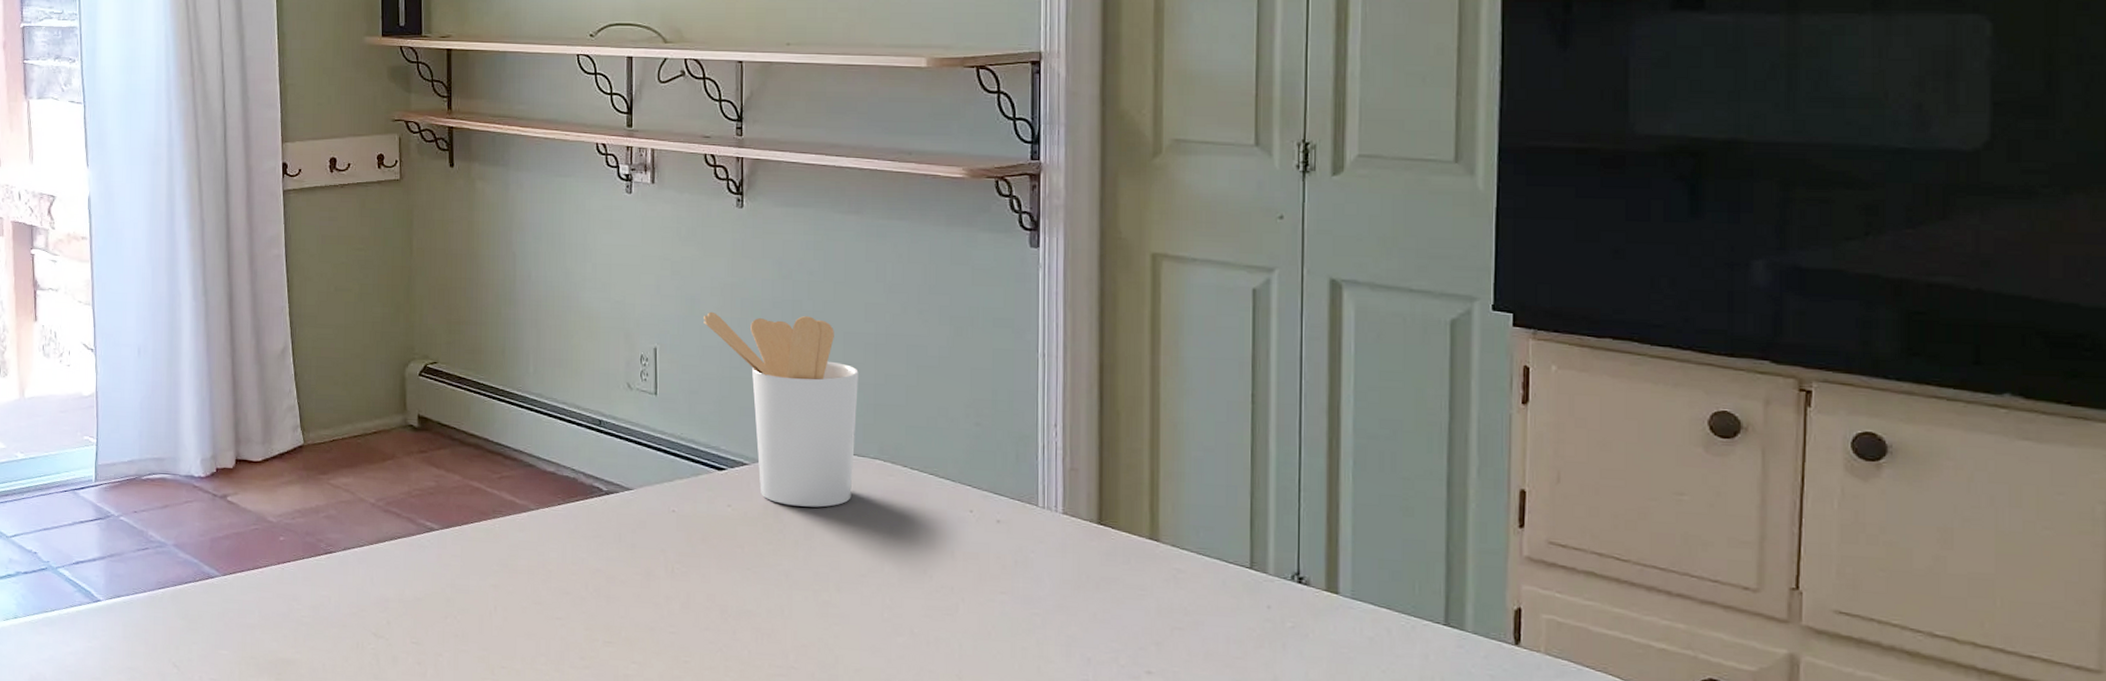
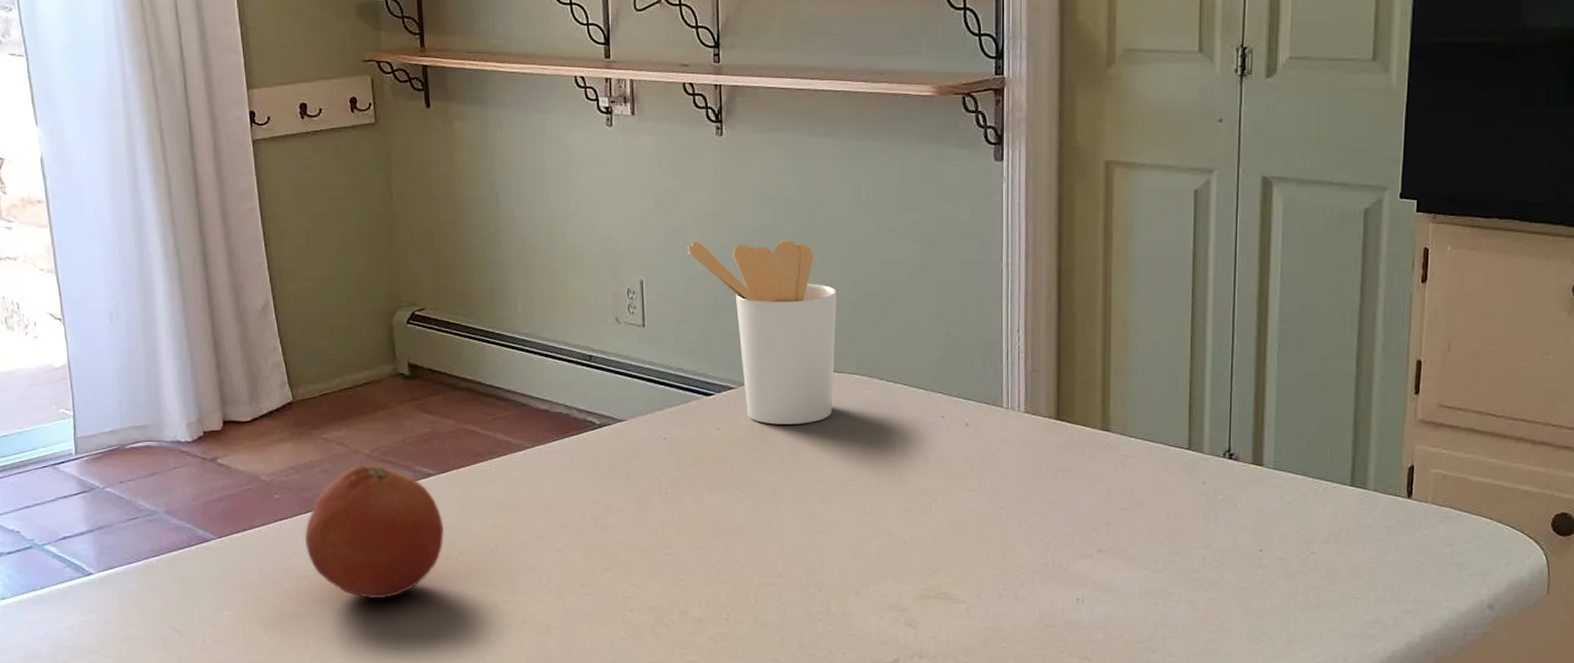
fruit: none [305,513,445,652] -> present [304,465,445,599]

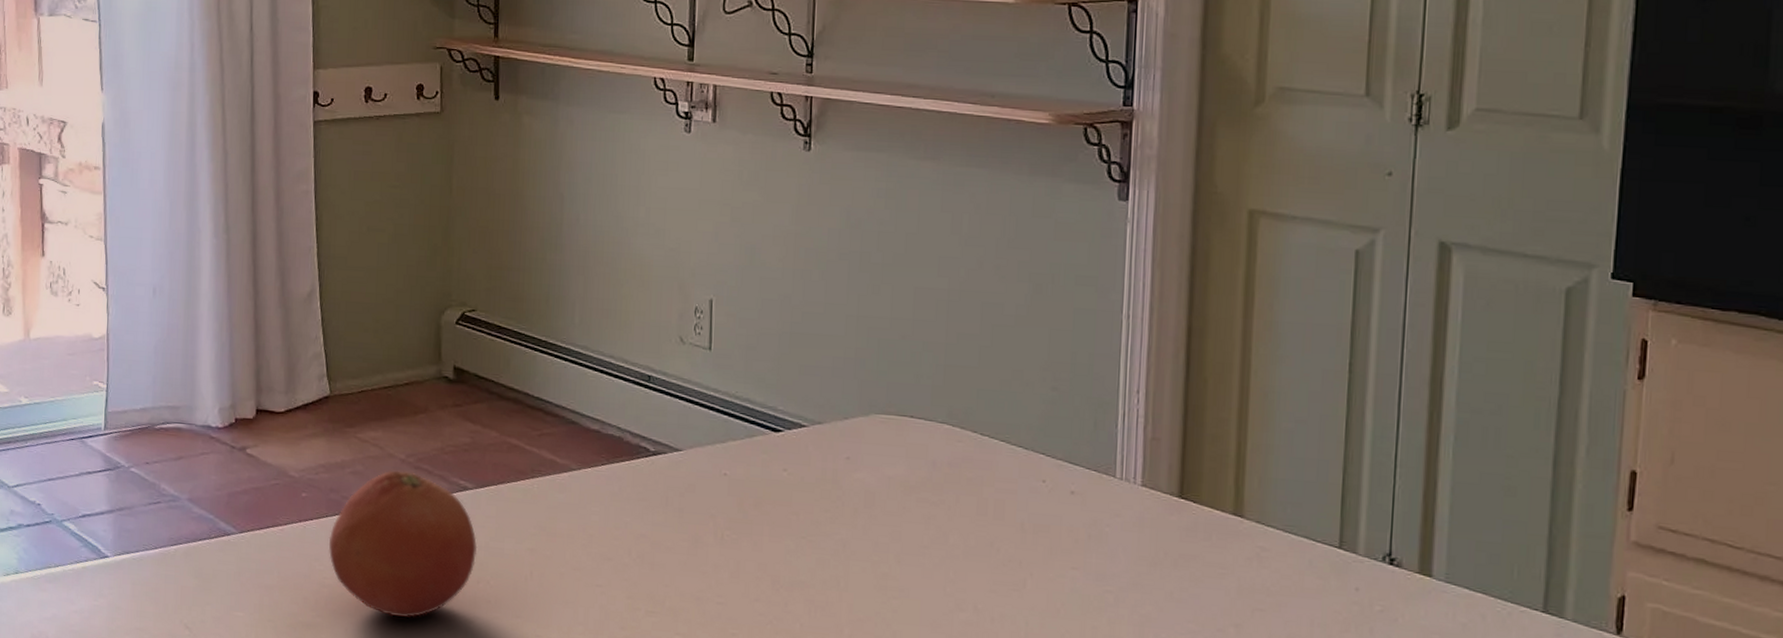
utensil holder: present [688,240,837,425] -> none [764,262,929,474]

